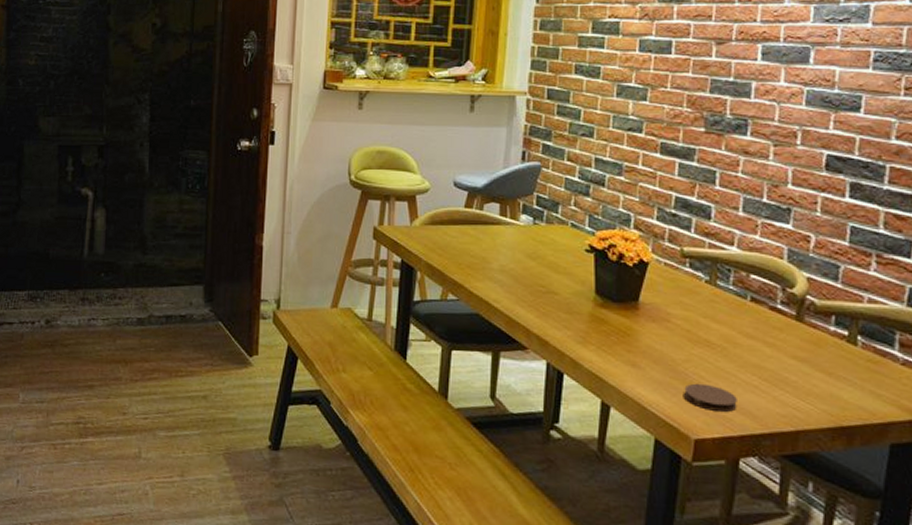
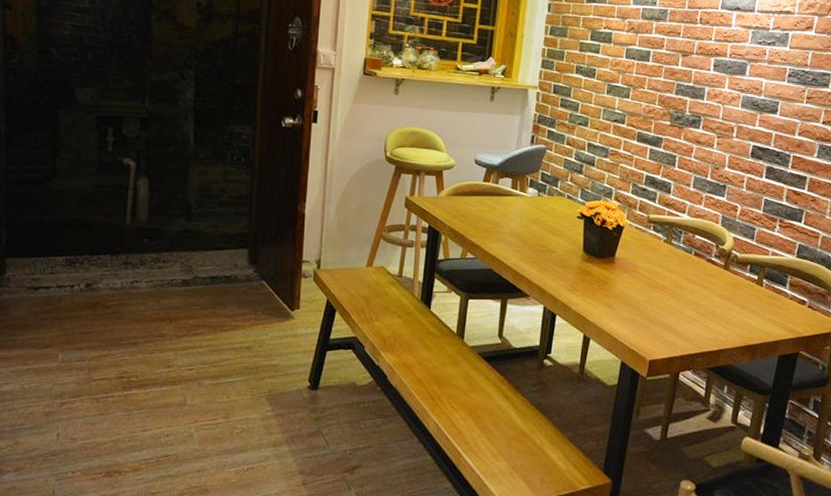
coaster: present [684,383,737,412] -> none [644,318,681,338]

